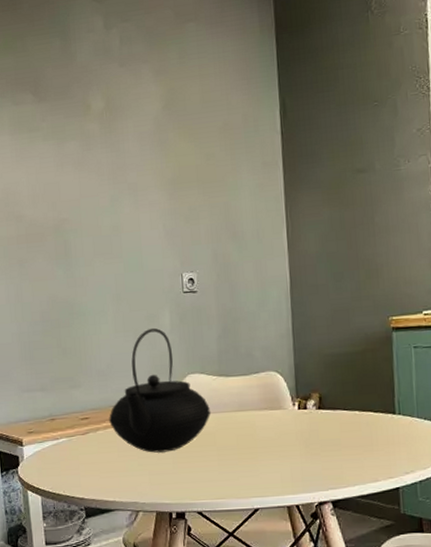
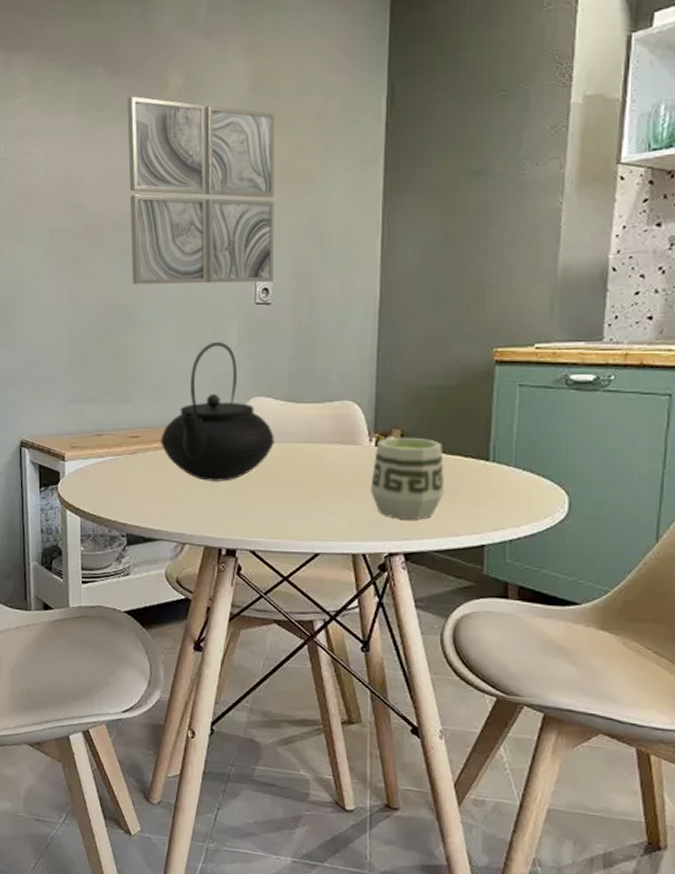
wall art: none [55,118,197,283] -> present [127,96,275,285]
cup: none [297,398,361,472] -> present [370,437,445,520]

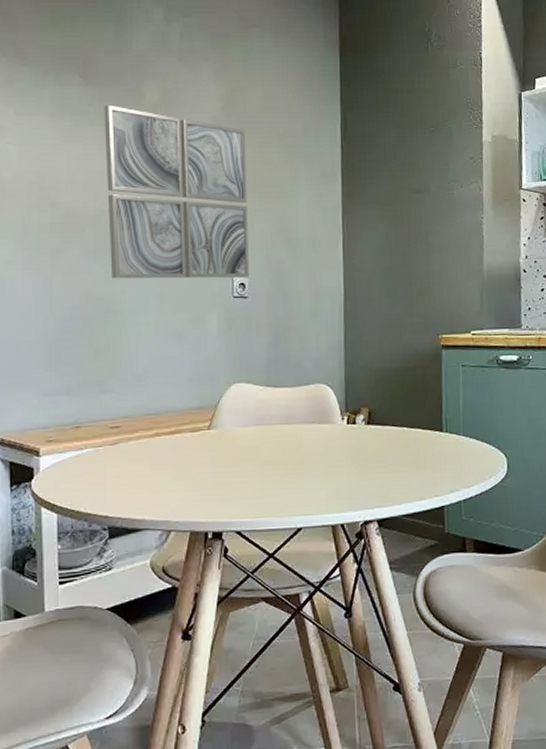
teapot: present [160,341,275,482] -> none [143,332,257,467]
cup: present [370,437,445,520] -> none [345,414,409,489]

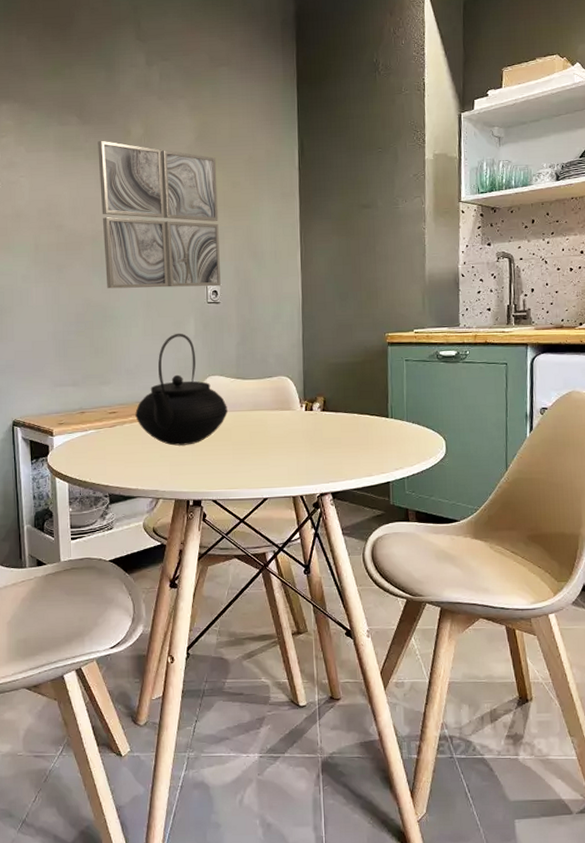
teapot: none [143,332,257,467] -> present [135,333,229,446]

